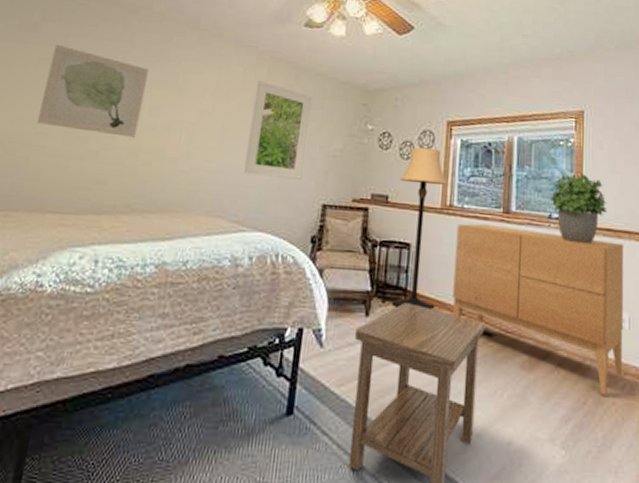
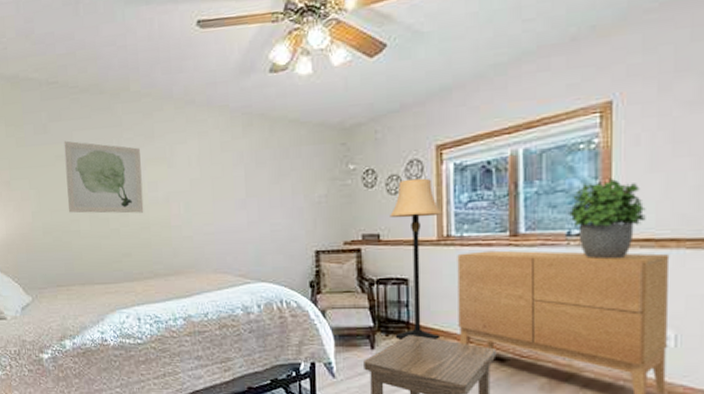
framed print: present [244,81,313,179] -> none [234,139,292,232]

